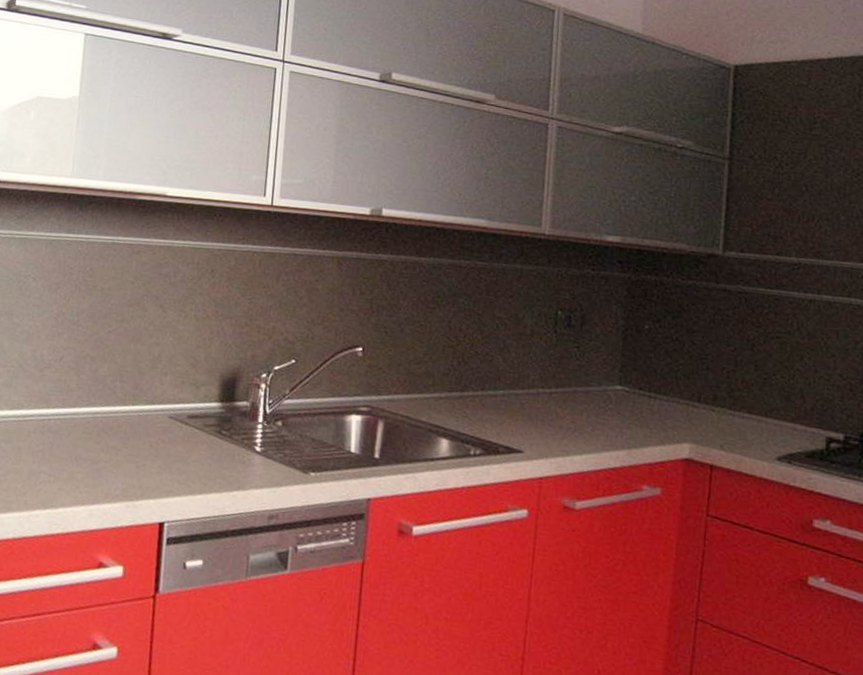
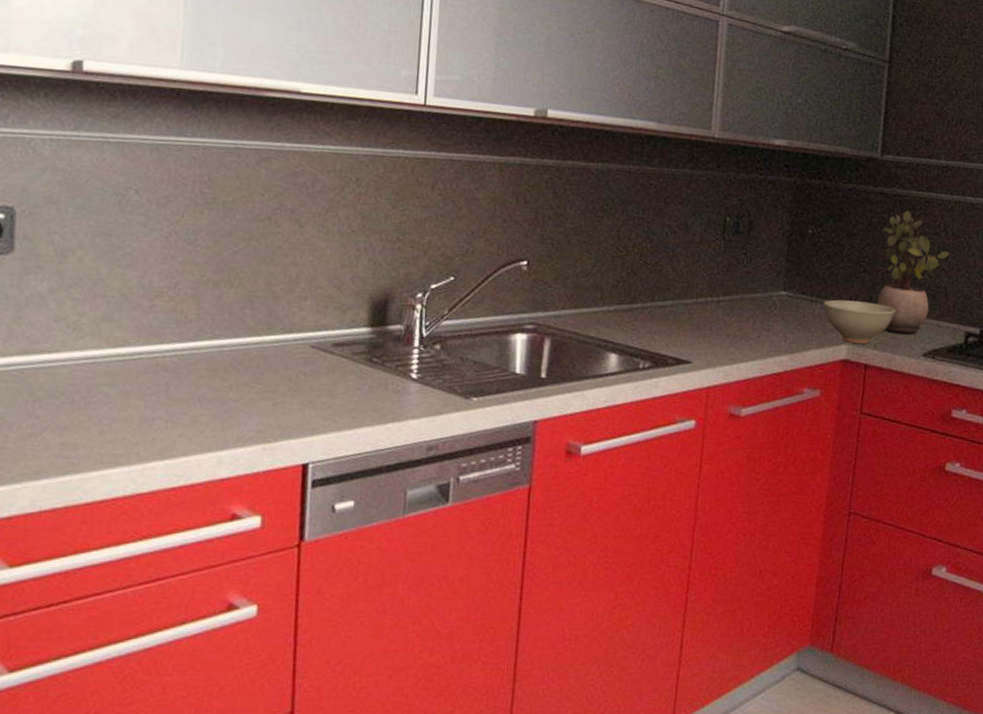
bowl: none [662,396,744,444] -> present [823,299,895,344]
potted plant: none [722,308,804,436] -> present [876,210,949,334]

